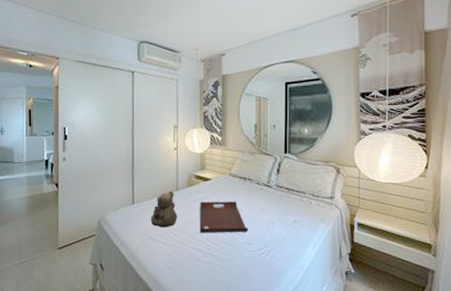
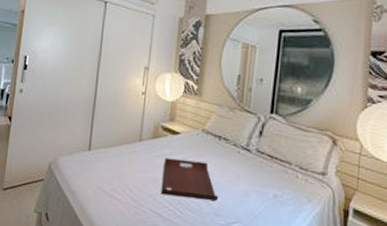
teddy bear: present [150,190,178,228] -> none [106,140,138,183]

